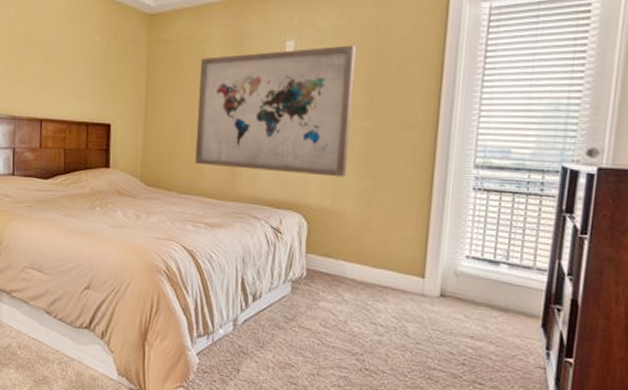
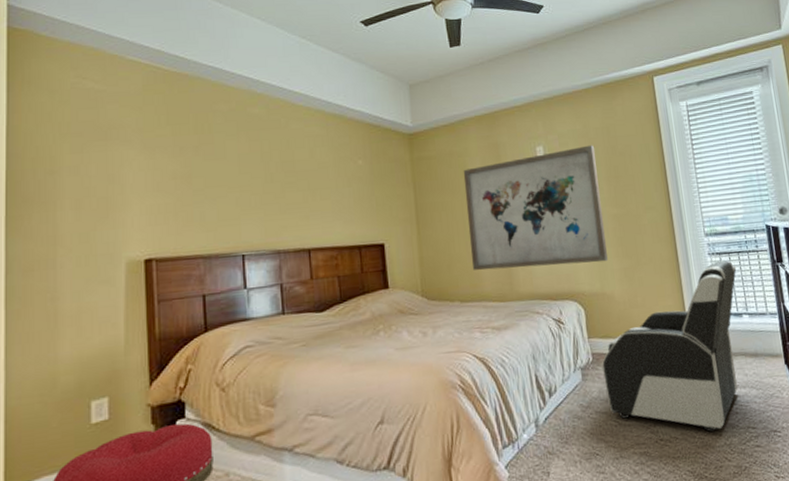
chair: none [314,199,507,377] -> present [602,260,738,433]

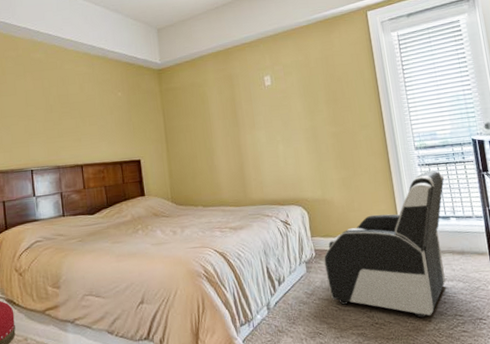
wall art: present [463,145,608,271] -> none [203,73,328,181]

